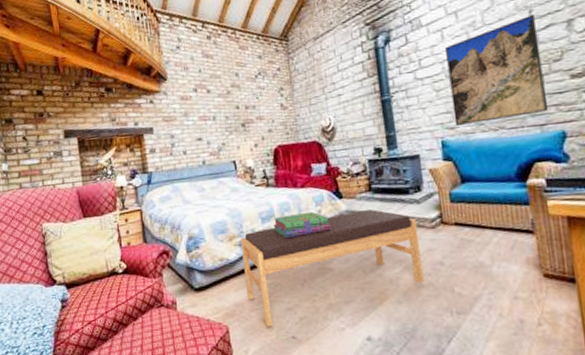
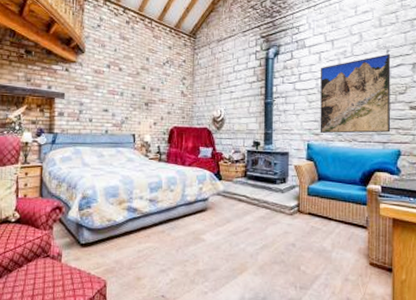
bench: present [240,209,424,327] -> none [127,192,279,285]
stack of books: present [273,211,332,239] -> none [159,188,209,209]

